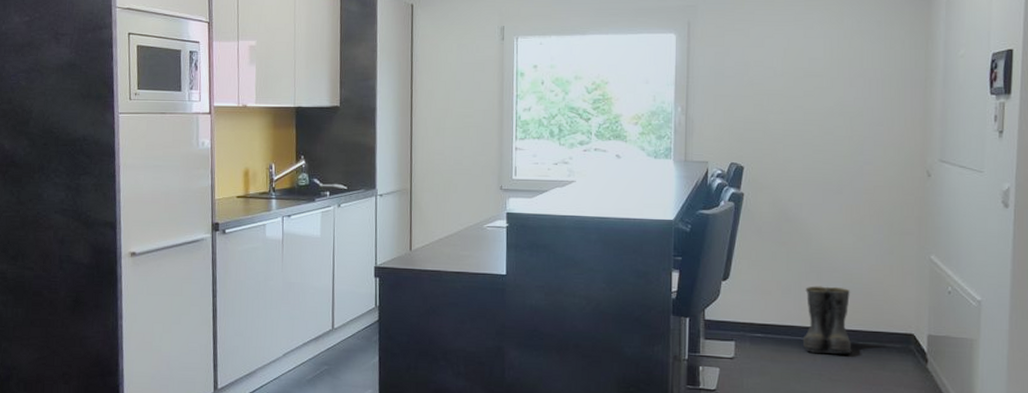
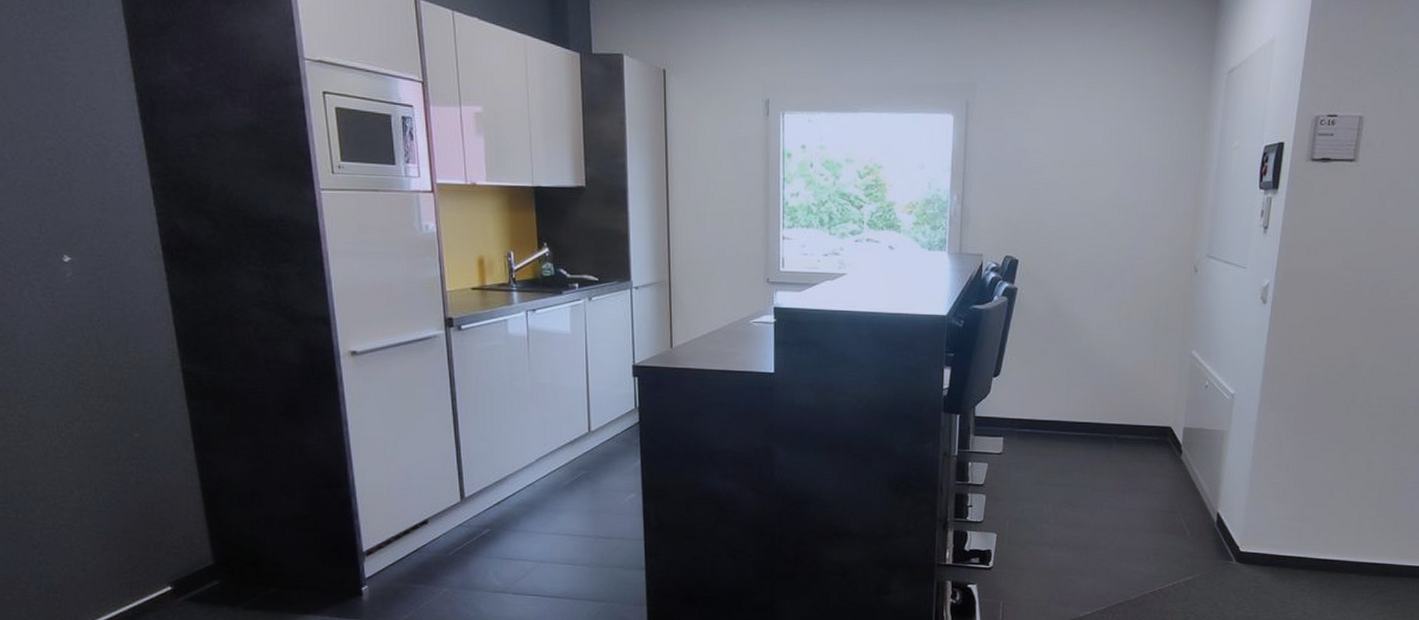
boots: present [802,286,852,354] -> none [1067,381,1115,448]

